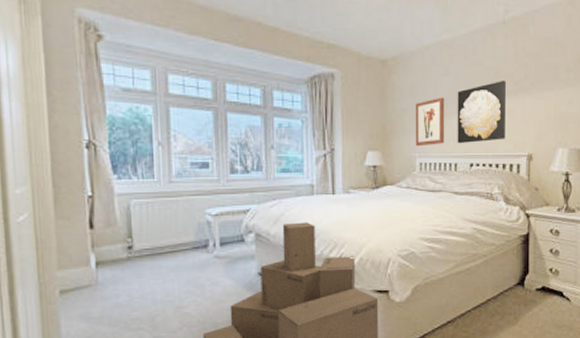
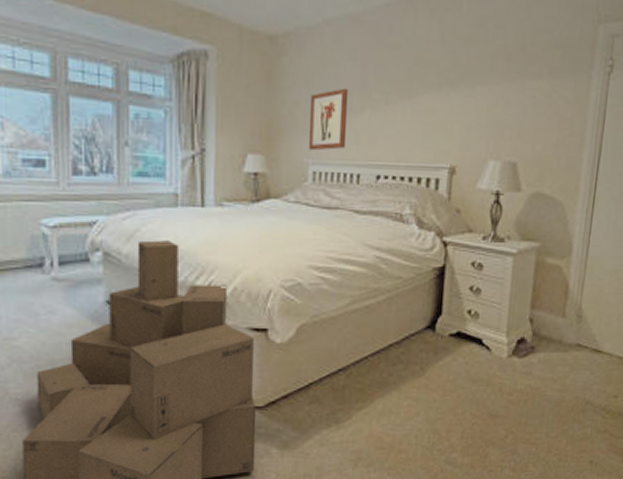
wall art: present [457,81,506,144] -> none [361,70,428,150]

